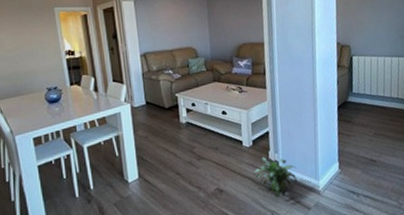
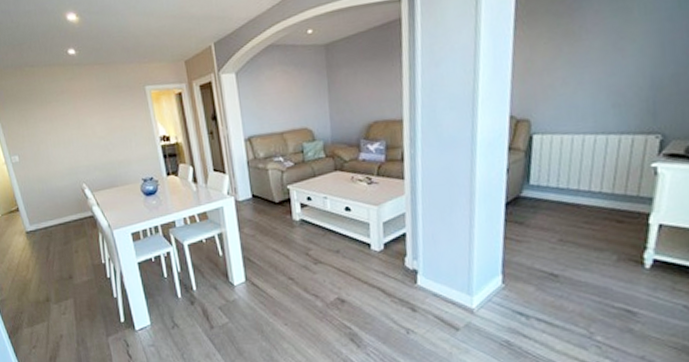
potted plant: present [253,157,298,199] -> none [384,264,443,314]

